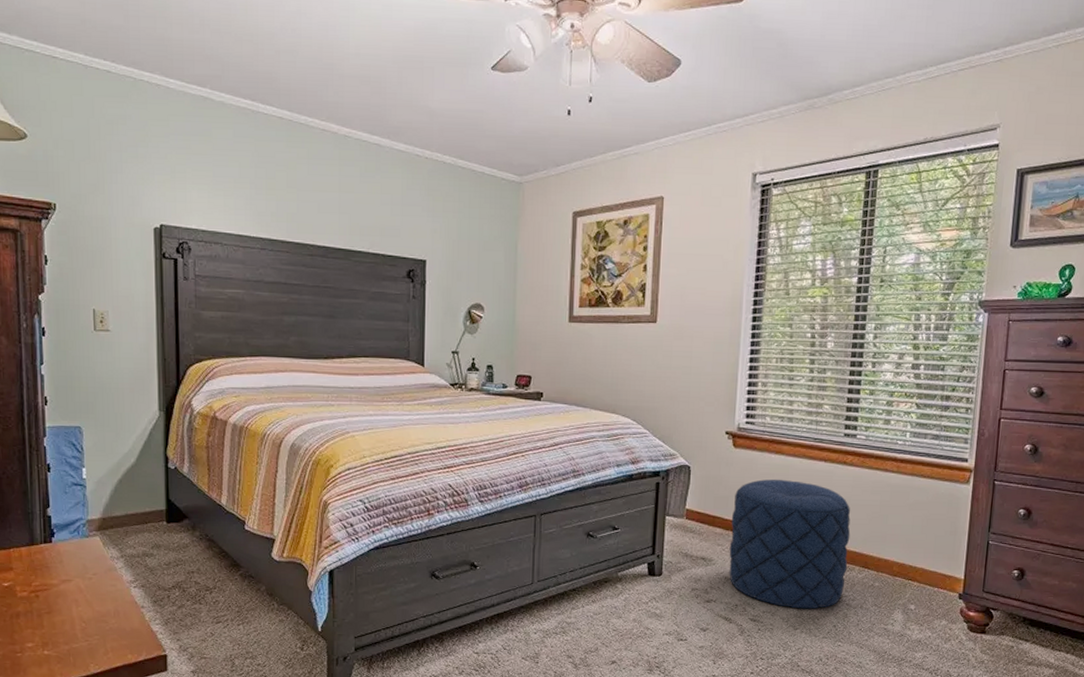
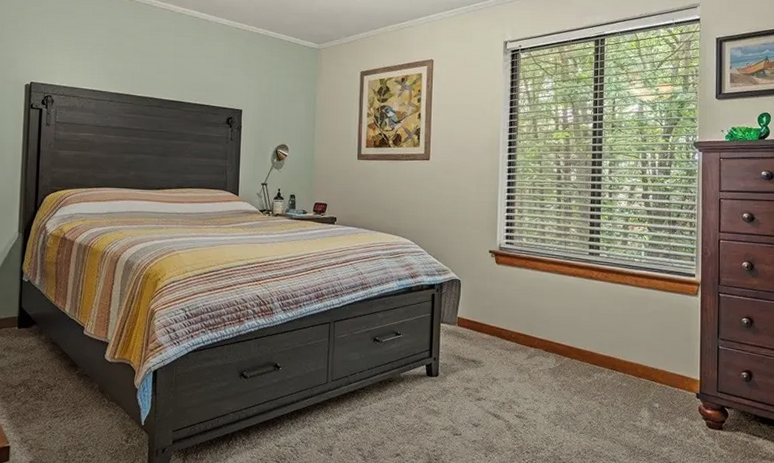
pouf: present [729,479,851,609] -> none [495,291,599,407]

